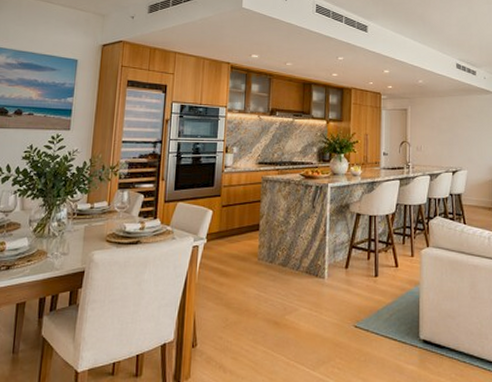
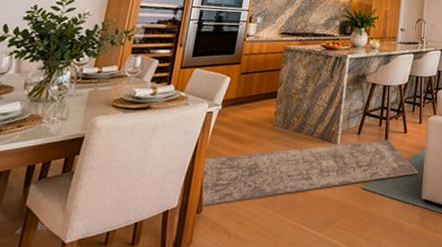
rug: none [34,274,414,362] -> present [14,139,419,235]

